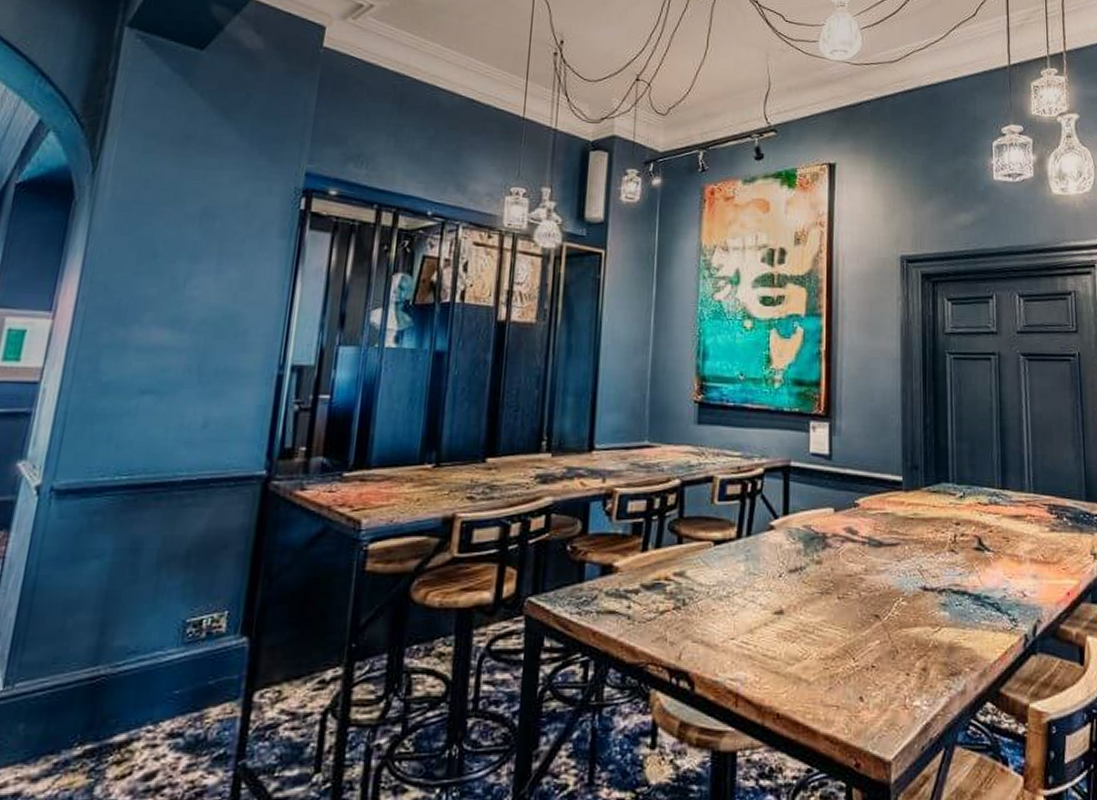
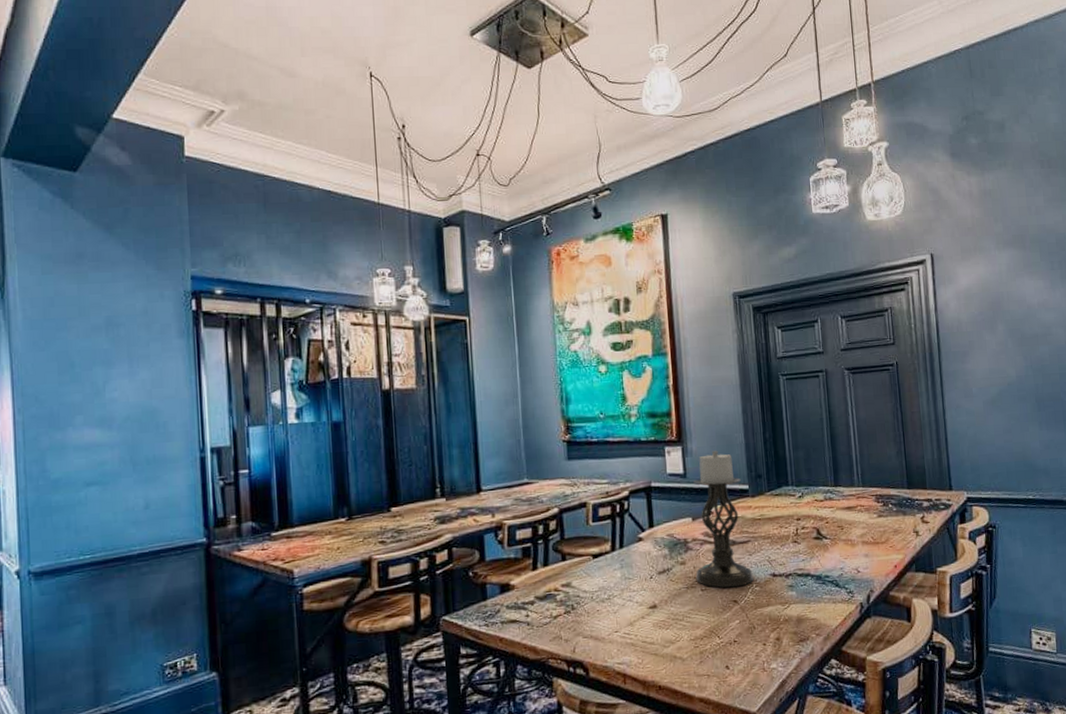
candle holder: none [832,431,901,599] -> present [693,450,754,588]

